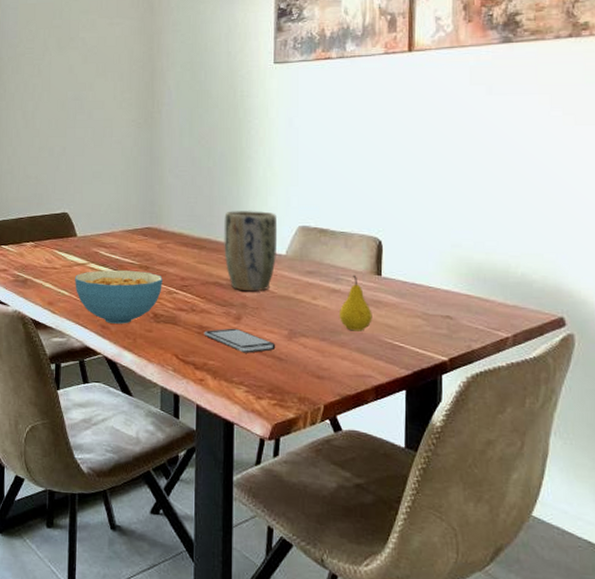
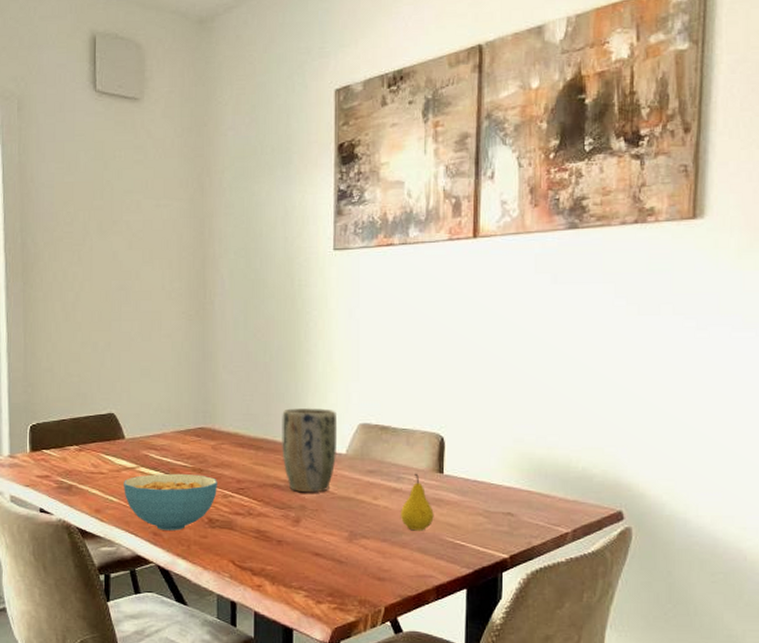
smartphone: present [204,328,276,353] -> none [261,531,336,557]

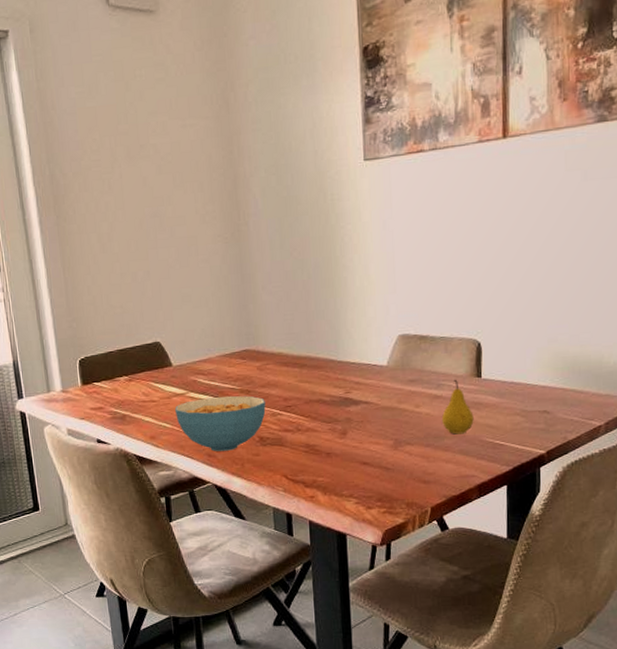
plant pot: present [282,407,338,492] -> none [323,322,378,405]

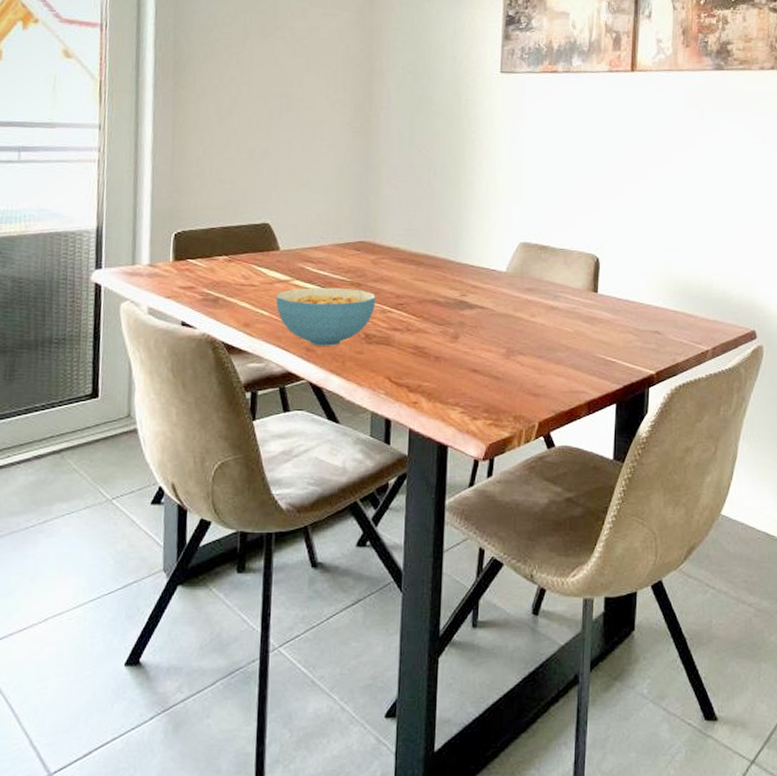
fruit: present [442,379,474,435] -> none [557,292,588,348]

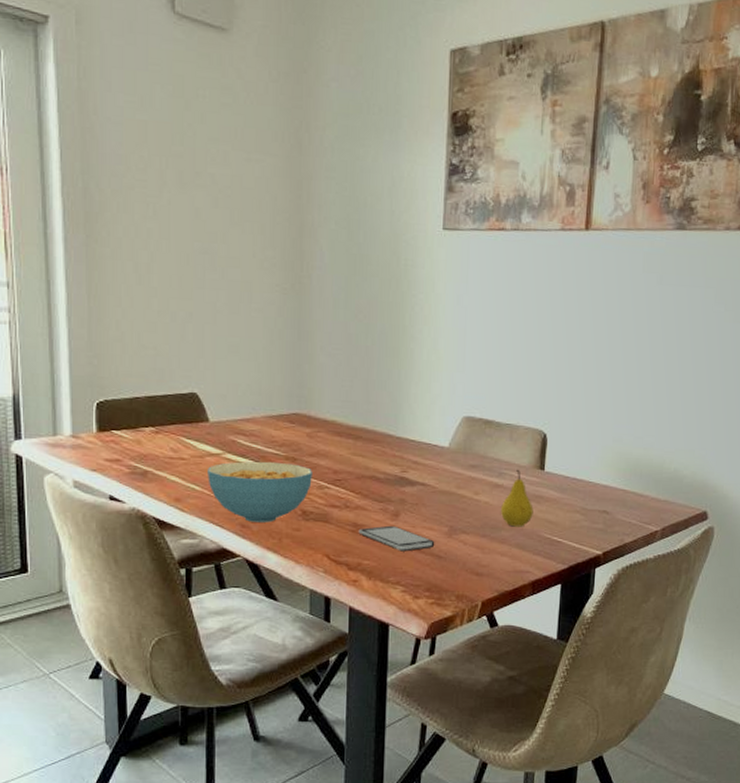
smartphone: none [419,347,493,373] -> present [358,525,435,552]
fruit: none [557,292,588,348] -> present [501,469,534,527]

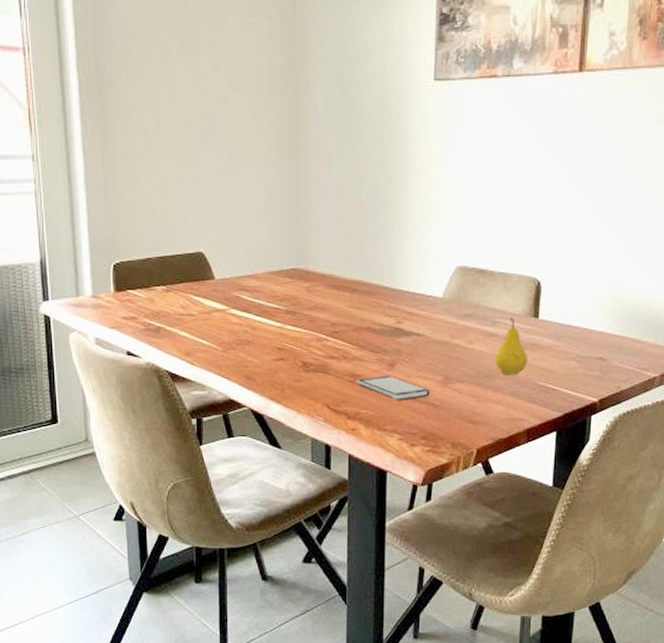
cereal bowl: present [208,461,312,523] -> none [215,315,311,374]

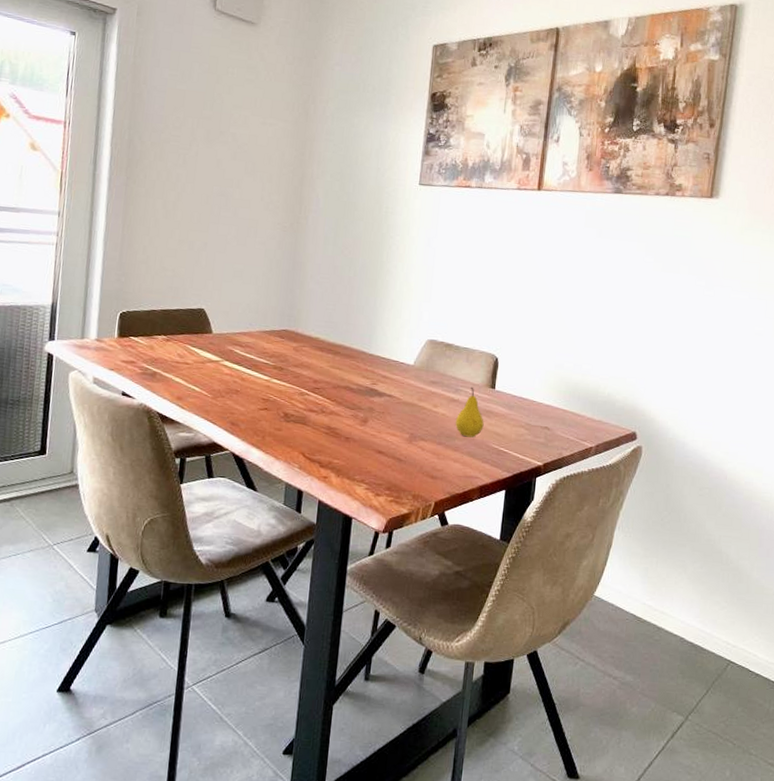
smartphone: present [356,375,430,401] -> none [331,430,397,454]

